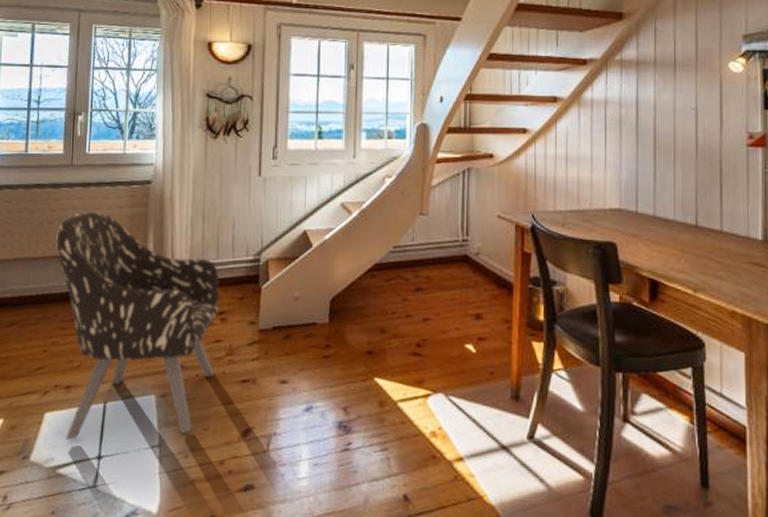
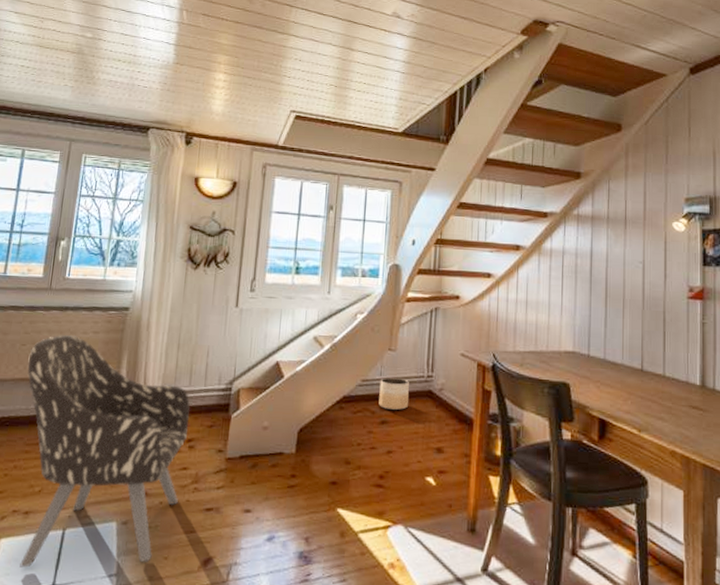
planter: none [412,243,444,277] -> present [379,378,409,411]

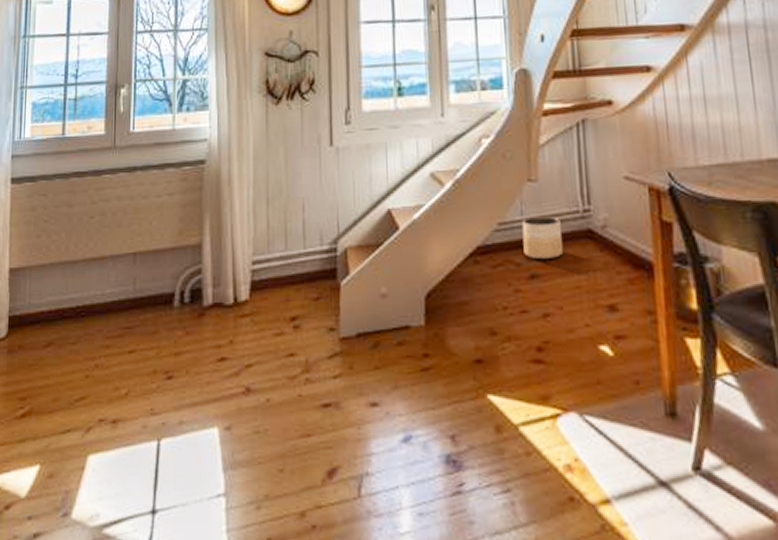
armchair: present [20,334,191,568] -> none [98,199,291,490]

